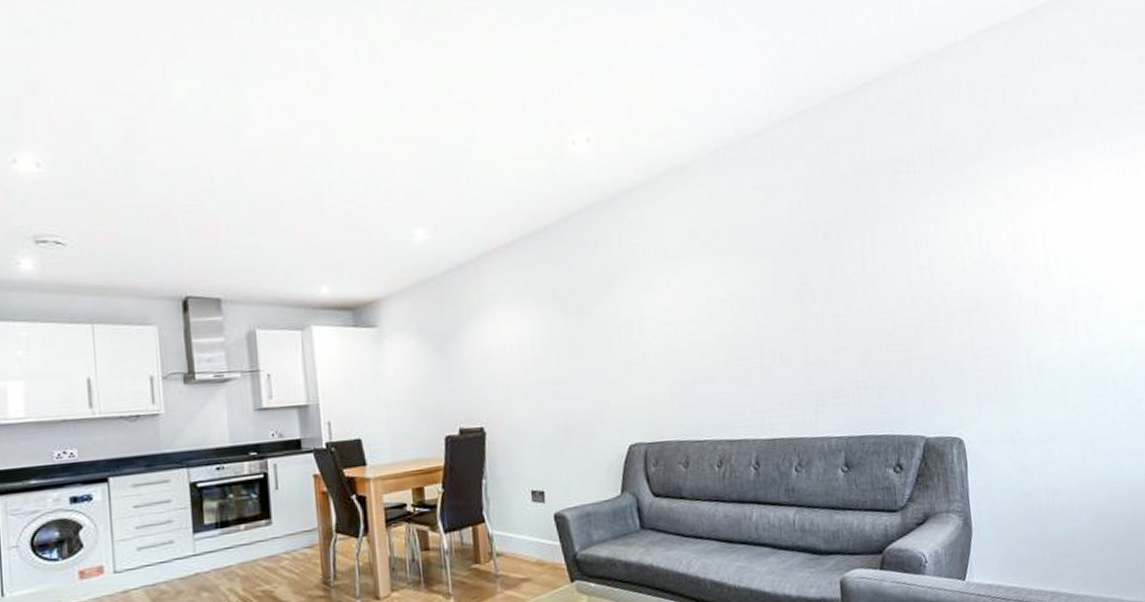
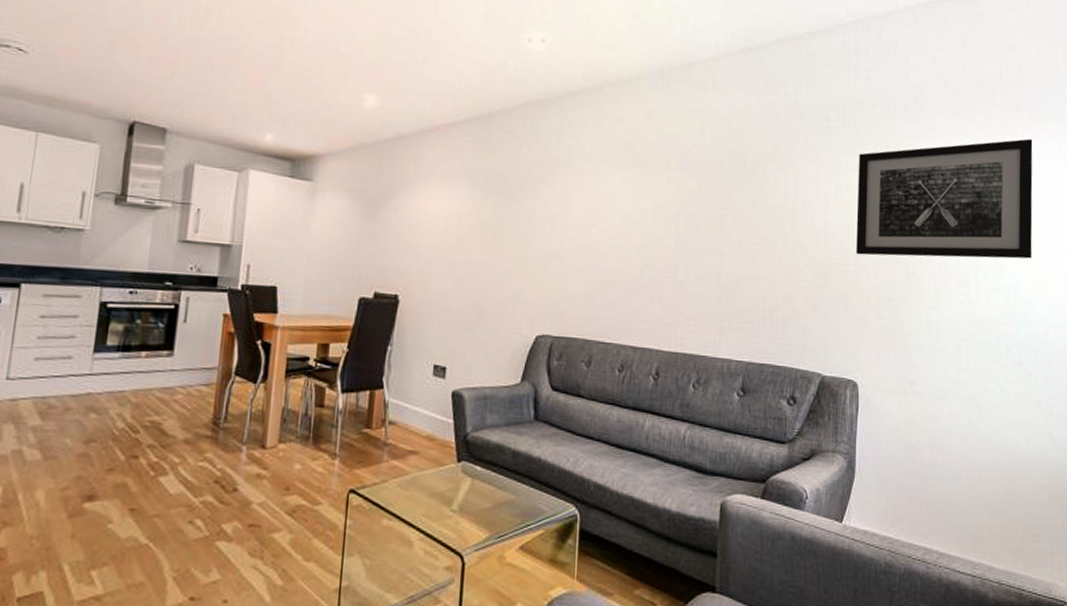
wall art: none [935,157,1130,309] -> present [856,139,1033,259]

